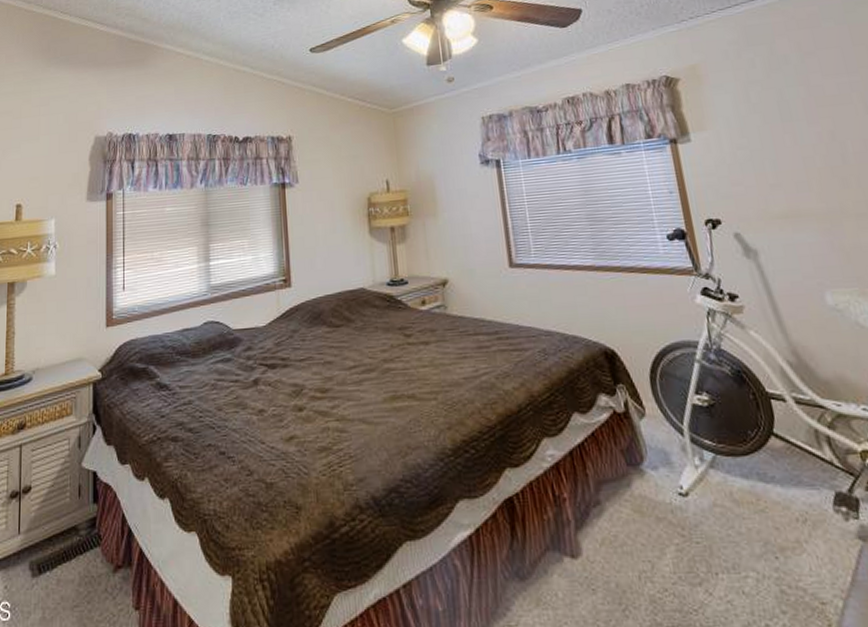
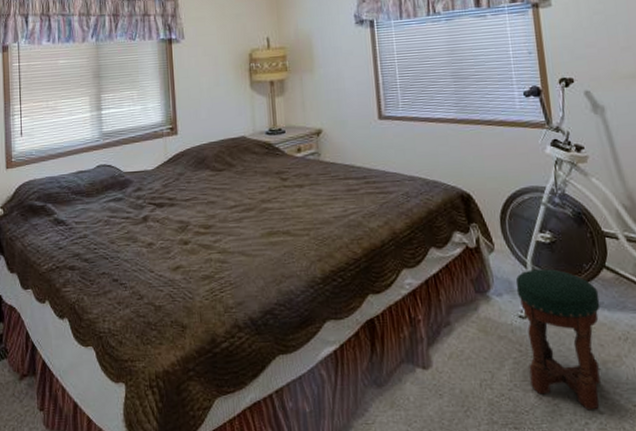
stool: none [672,437,780,609] -> present [515,269,600,410]

